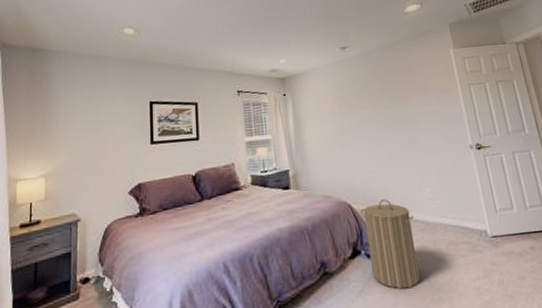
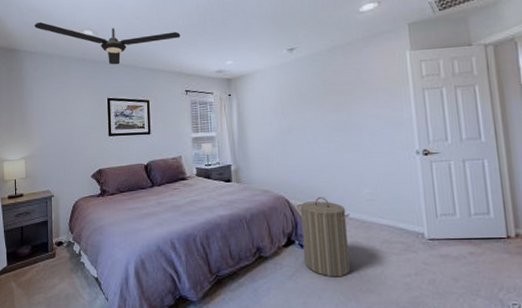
ceiling fan: none [65,19,231,66] -> present [34,21,181,65]

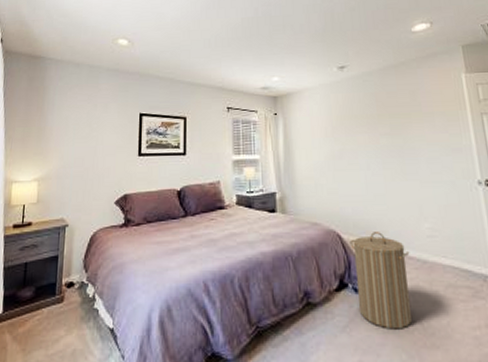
ceiling fan: present [34,21,181,65] -> none [63,28,224,77]

